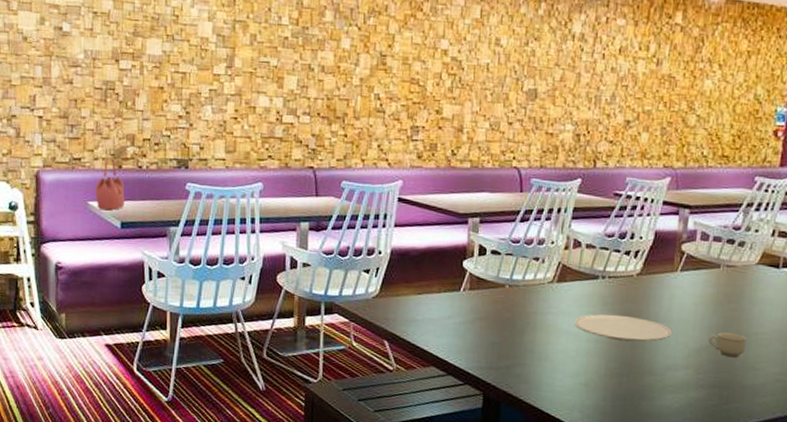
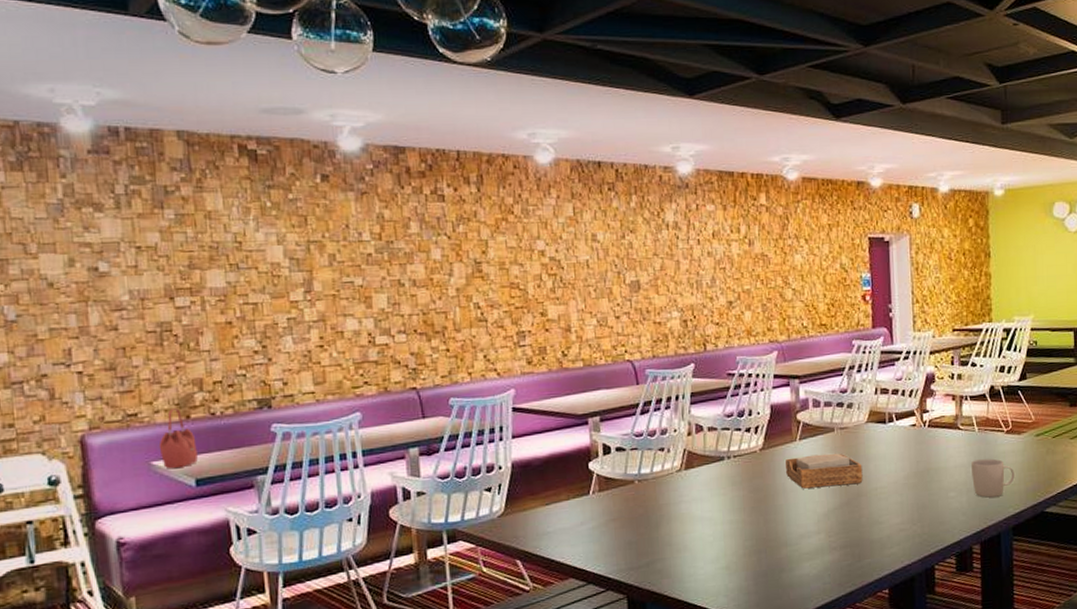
plate: present [574,314,672,342] -> none [707,492,800,518]
napkin holder: none [660,287,745,326] -> present [784,453,863,489]
cup: present [709,332,747,358] -> none [834,492,868,516]

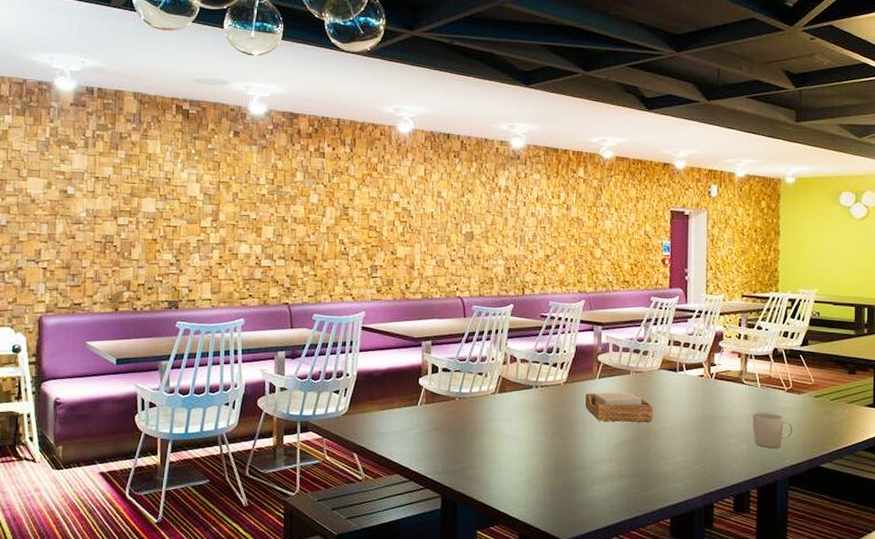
handbag: present [158,408,198,469] -> none [93,302,121,349]

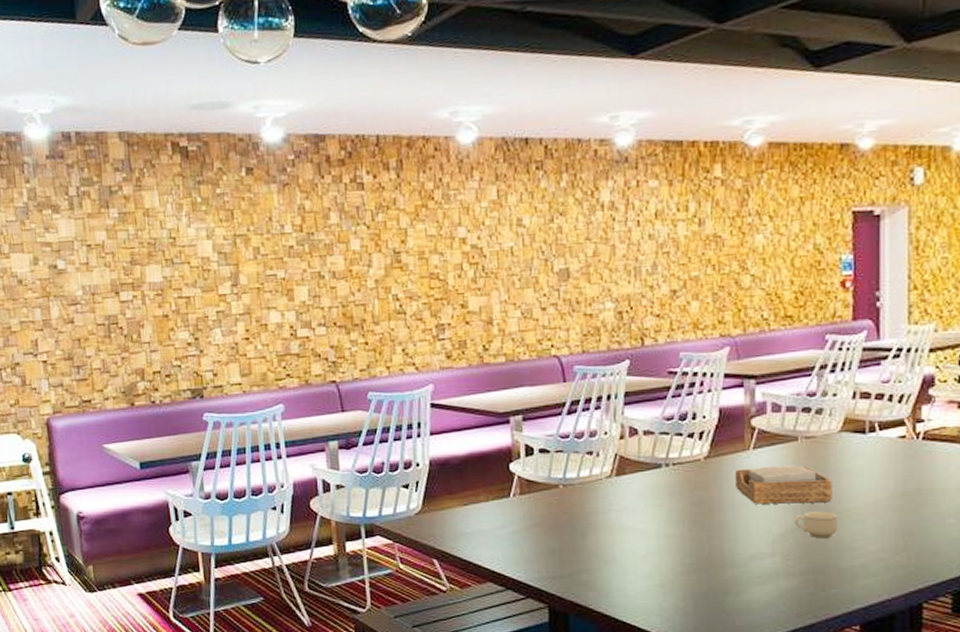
cup: none [626,429,656,450] -> present [795,512,838,539]

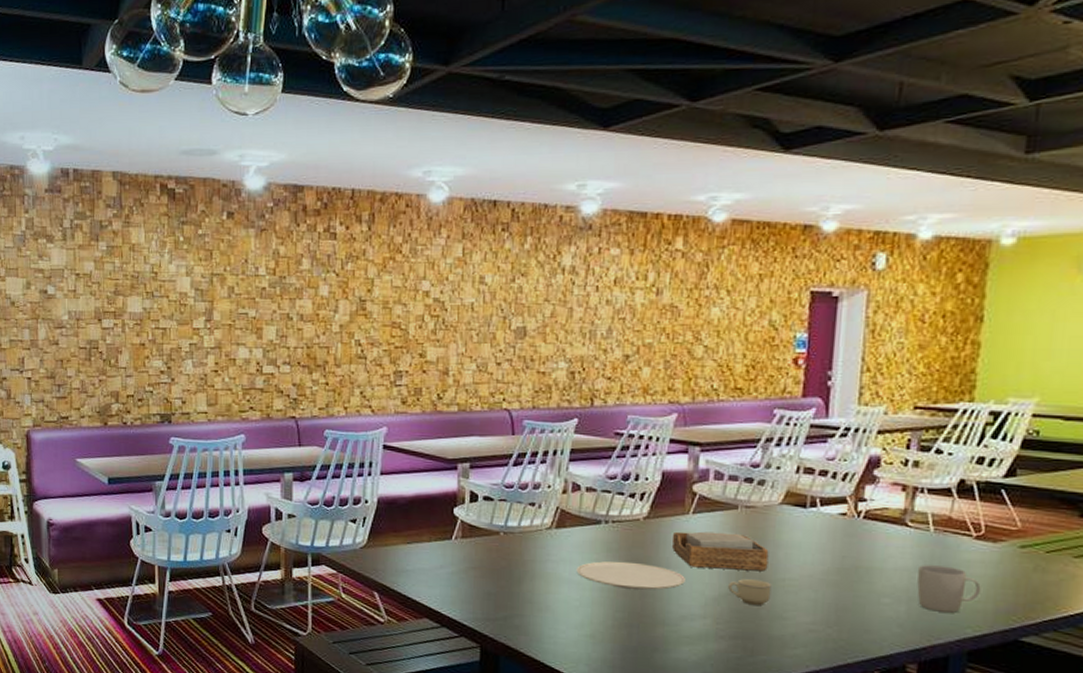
plate: none [640,504,751,533] -> present [576,561,685,590]

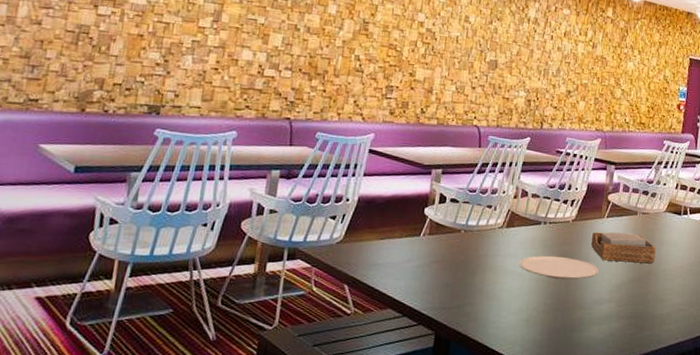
cup: present [728,579,772,606] -> none [628,270,657,292]

